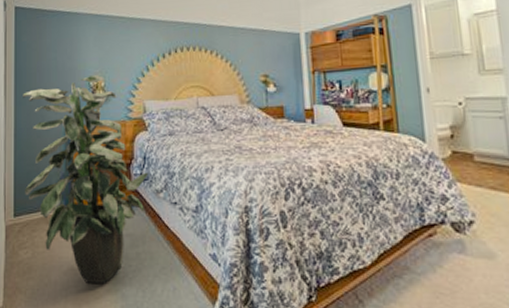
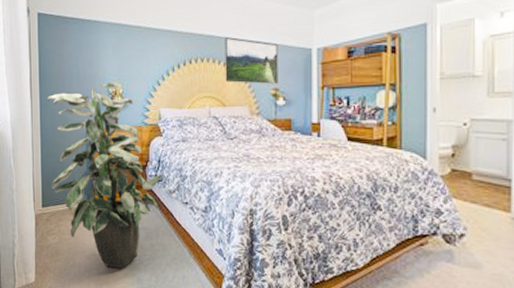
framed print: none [211,24,268,71] -> present [225,37,278,84]

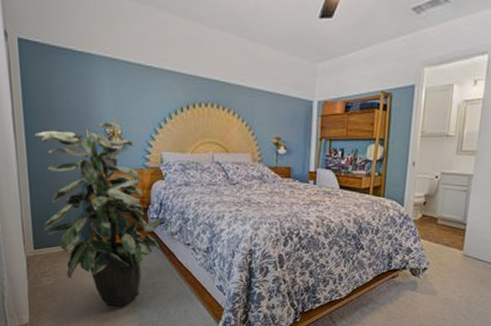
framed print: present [225,37,278,84] -> none [229,83,282,133]

